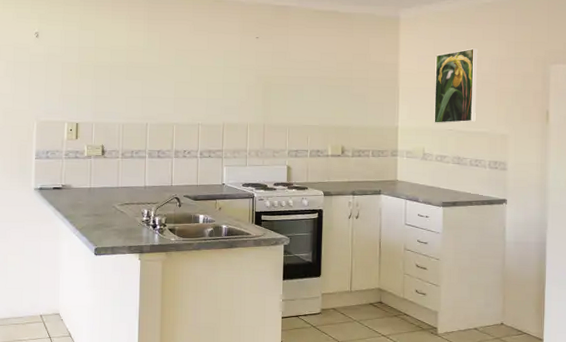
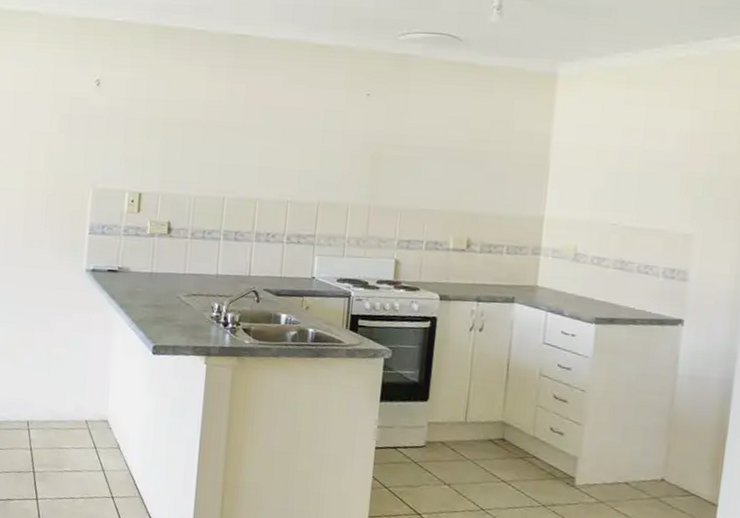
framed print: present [434,48,478,124] -> none [593,118,662,216]

